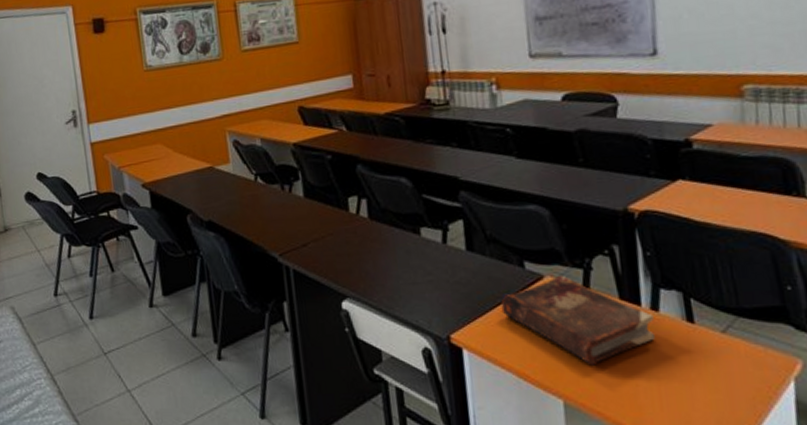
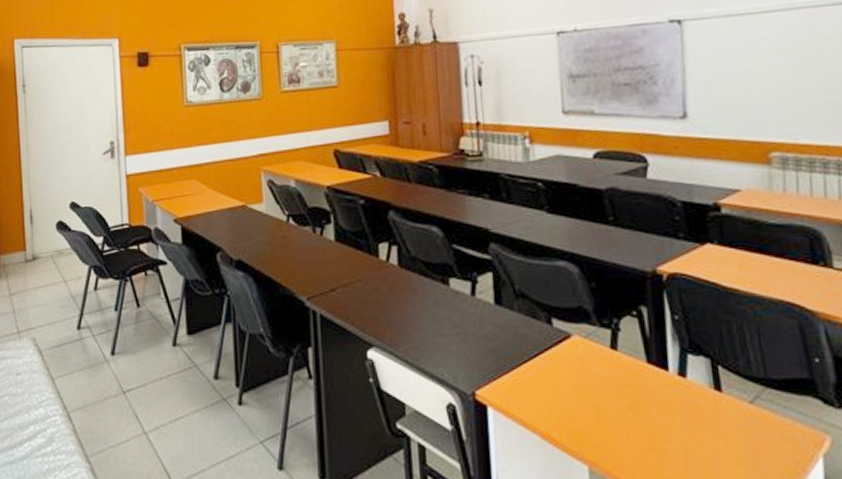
book: present [500,275,655,366] -> none [527,334,682,431]

